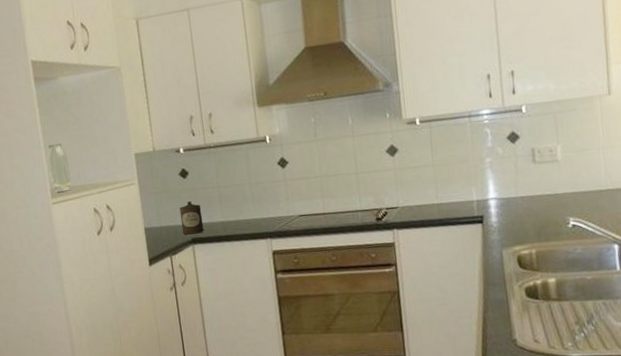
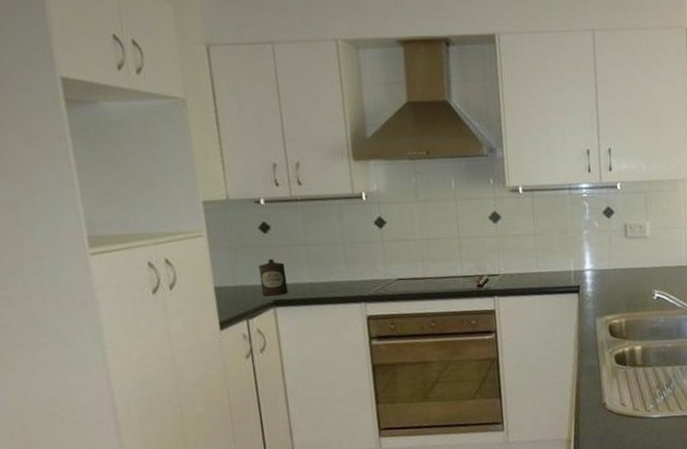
vase: present [46,143,72,193] -> none [82,182,118,241]

